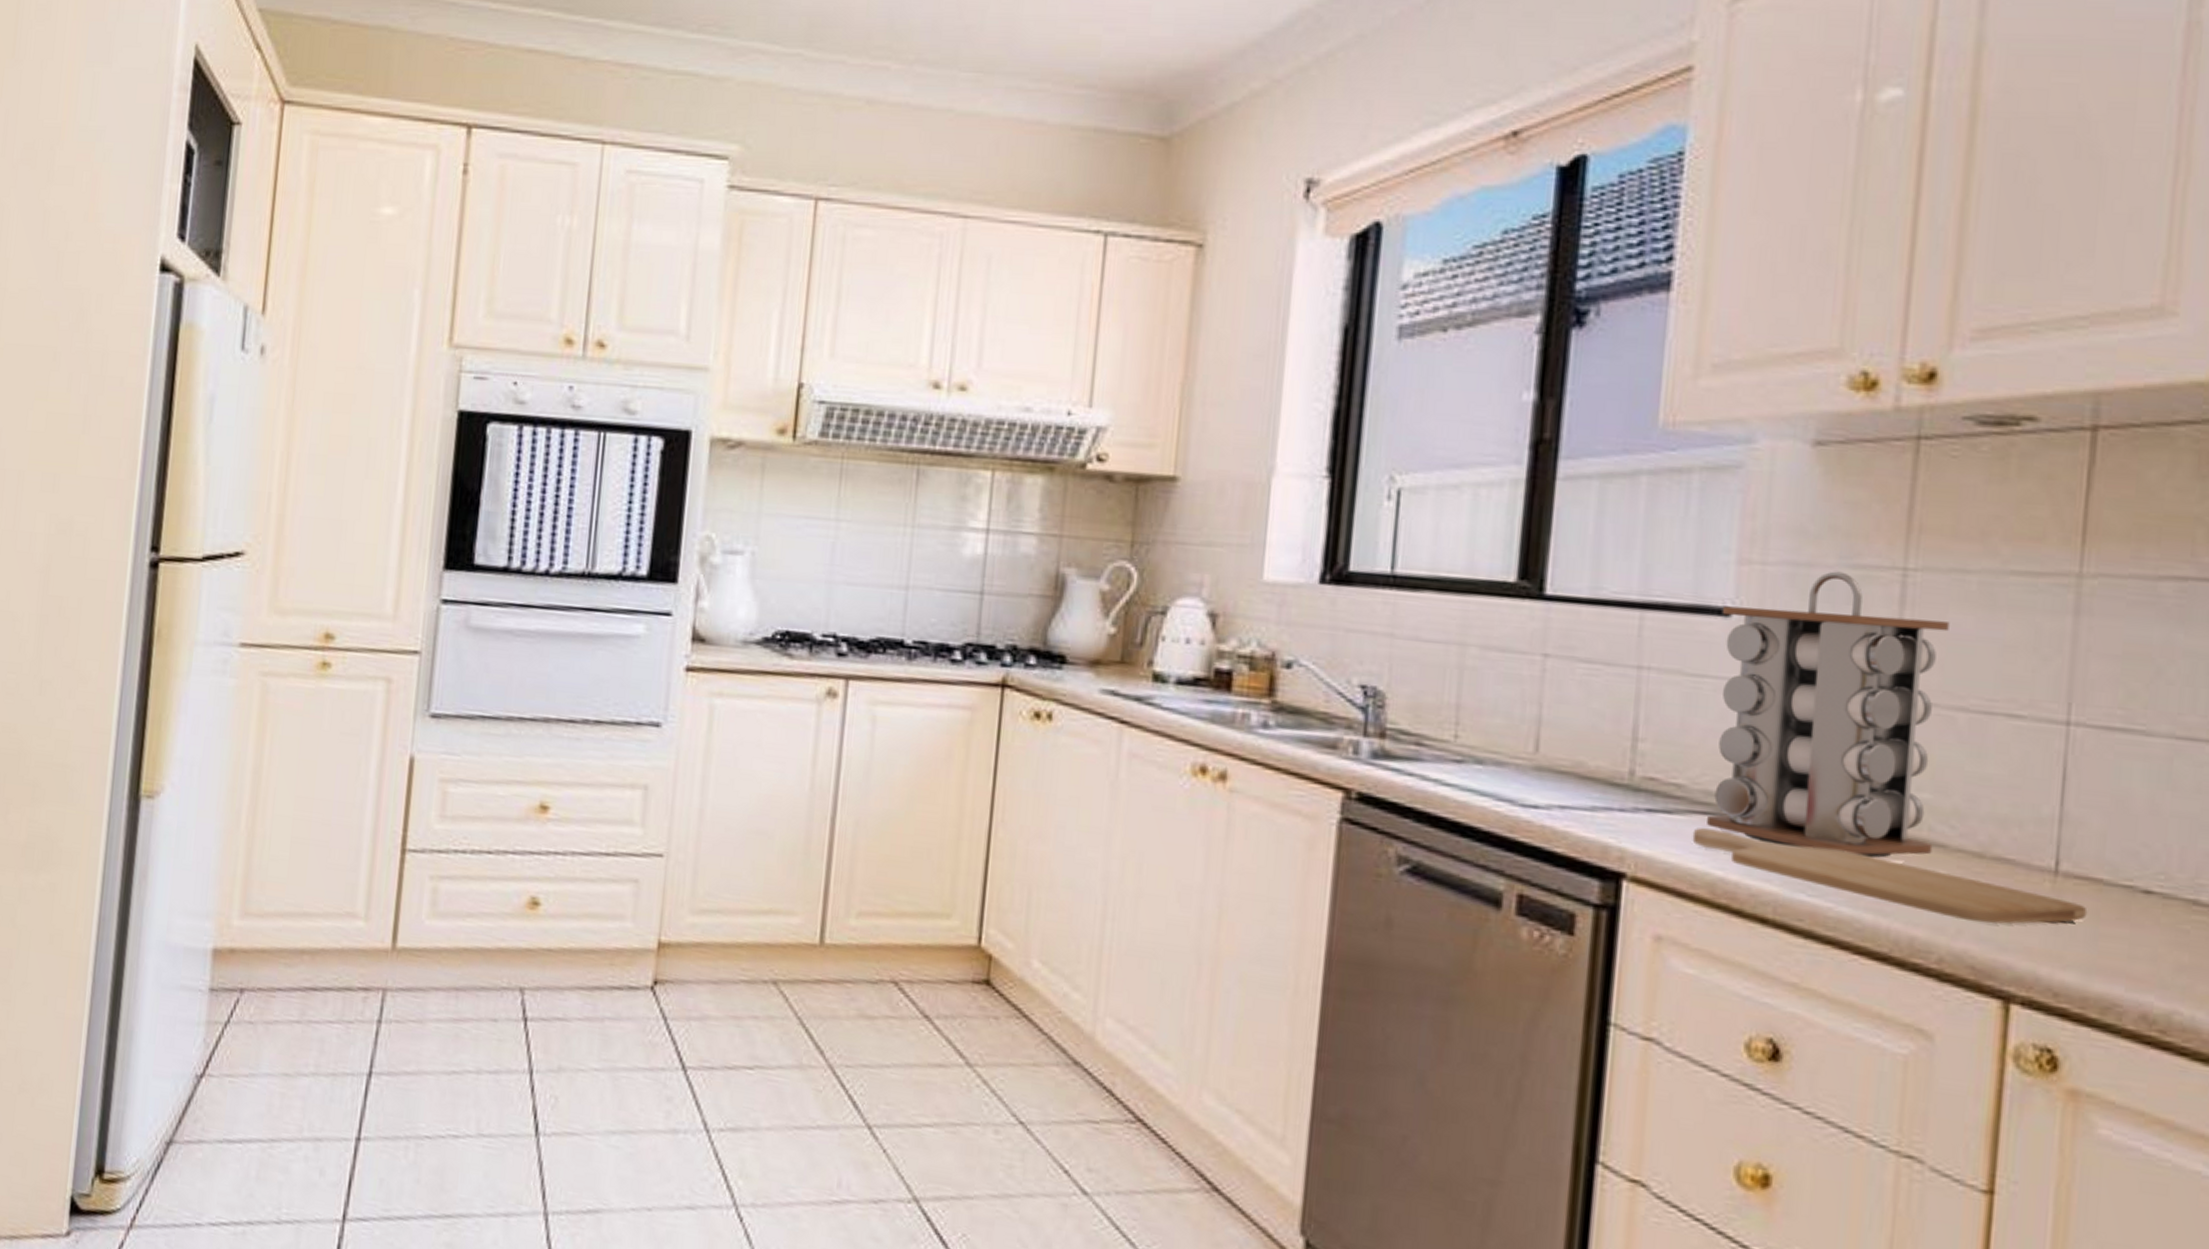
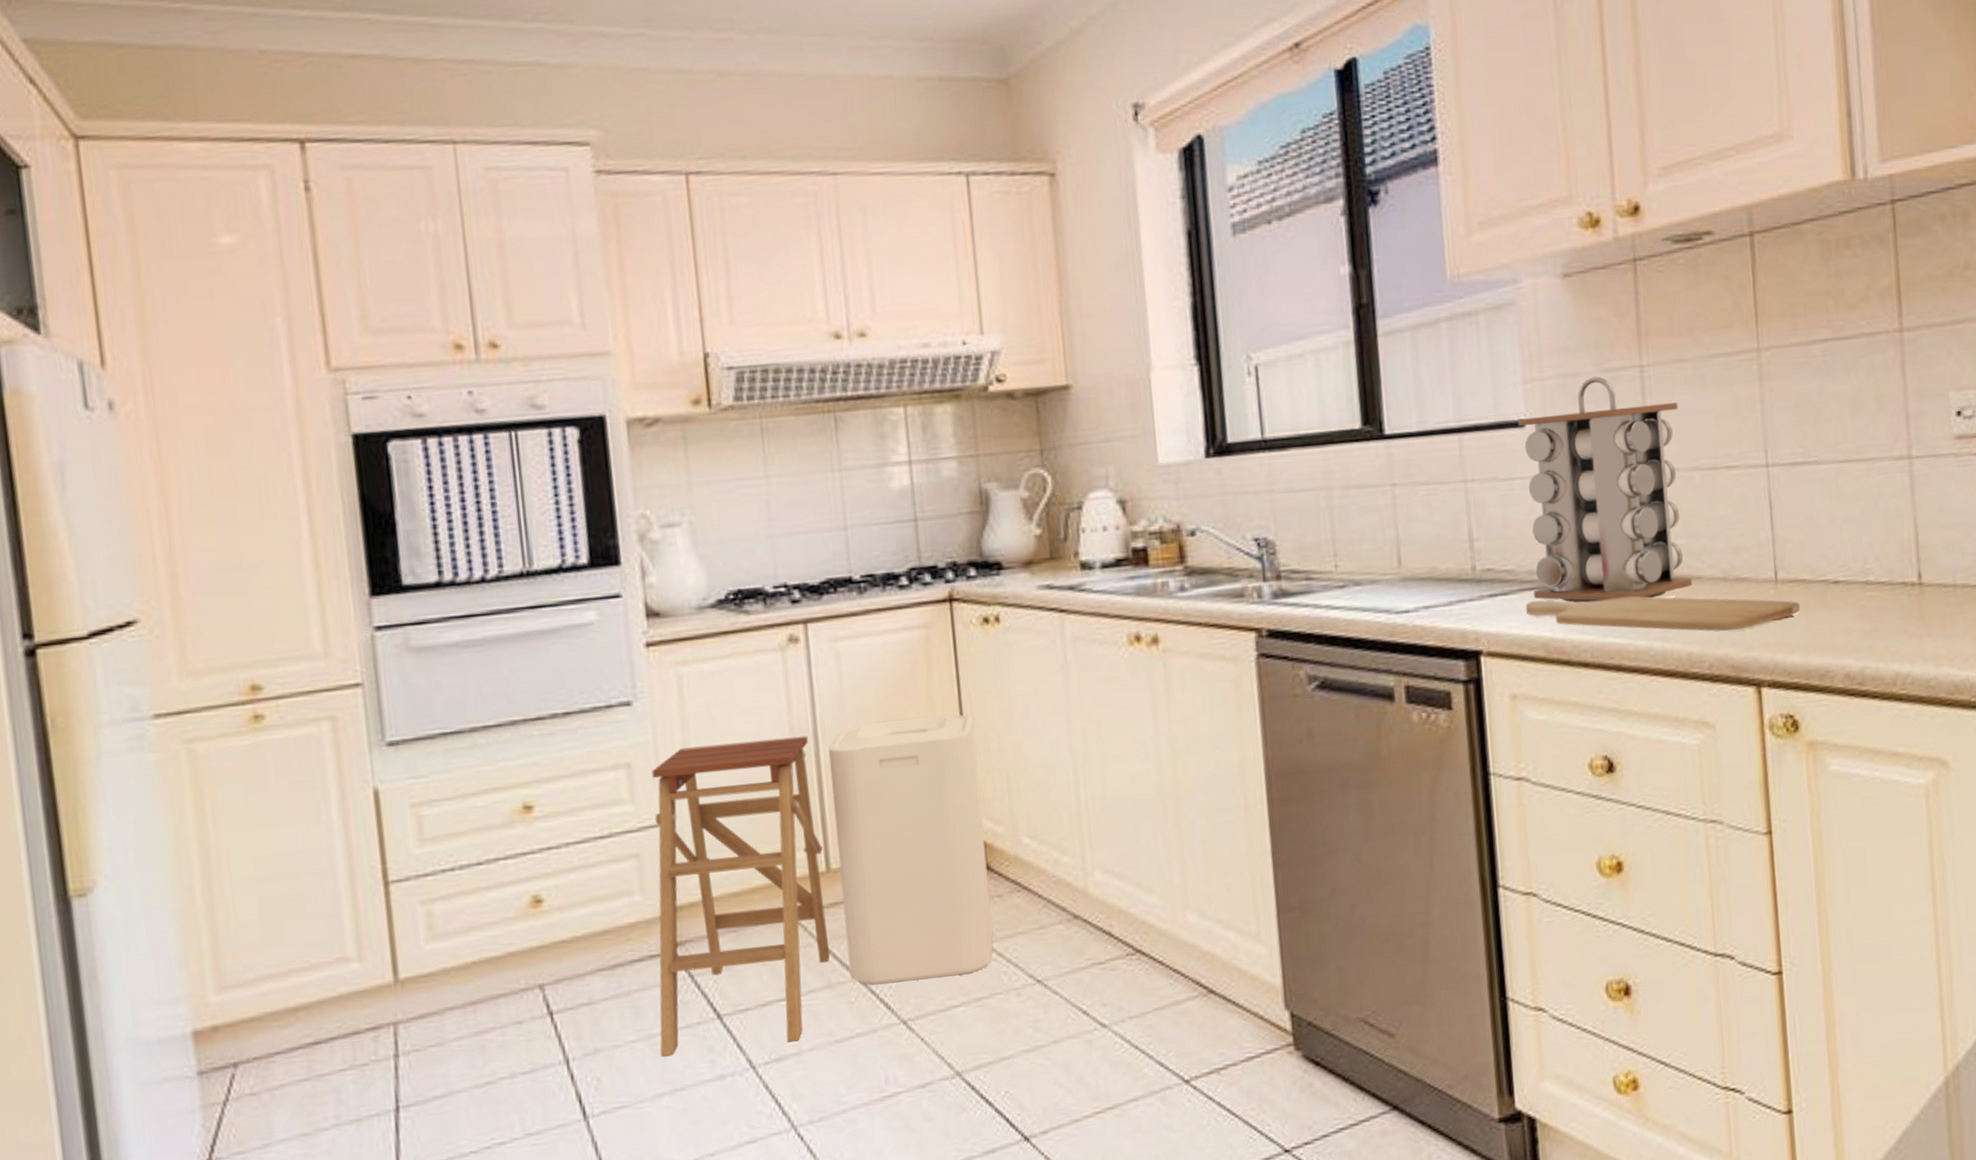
step ladder: none [619,781,827,1116] -> present [651,735,831,1056]
trash can: none [822,798,1004,1094] -> present [827,714,994,985]

